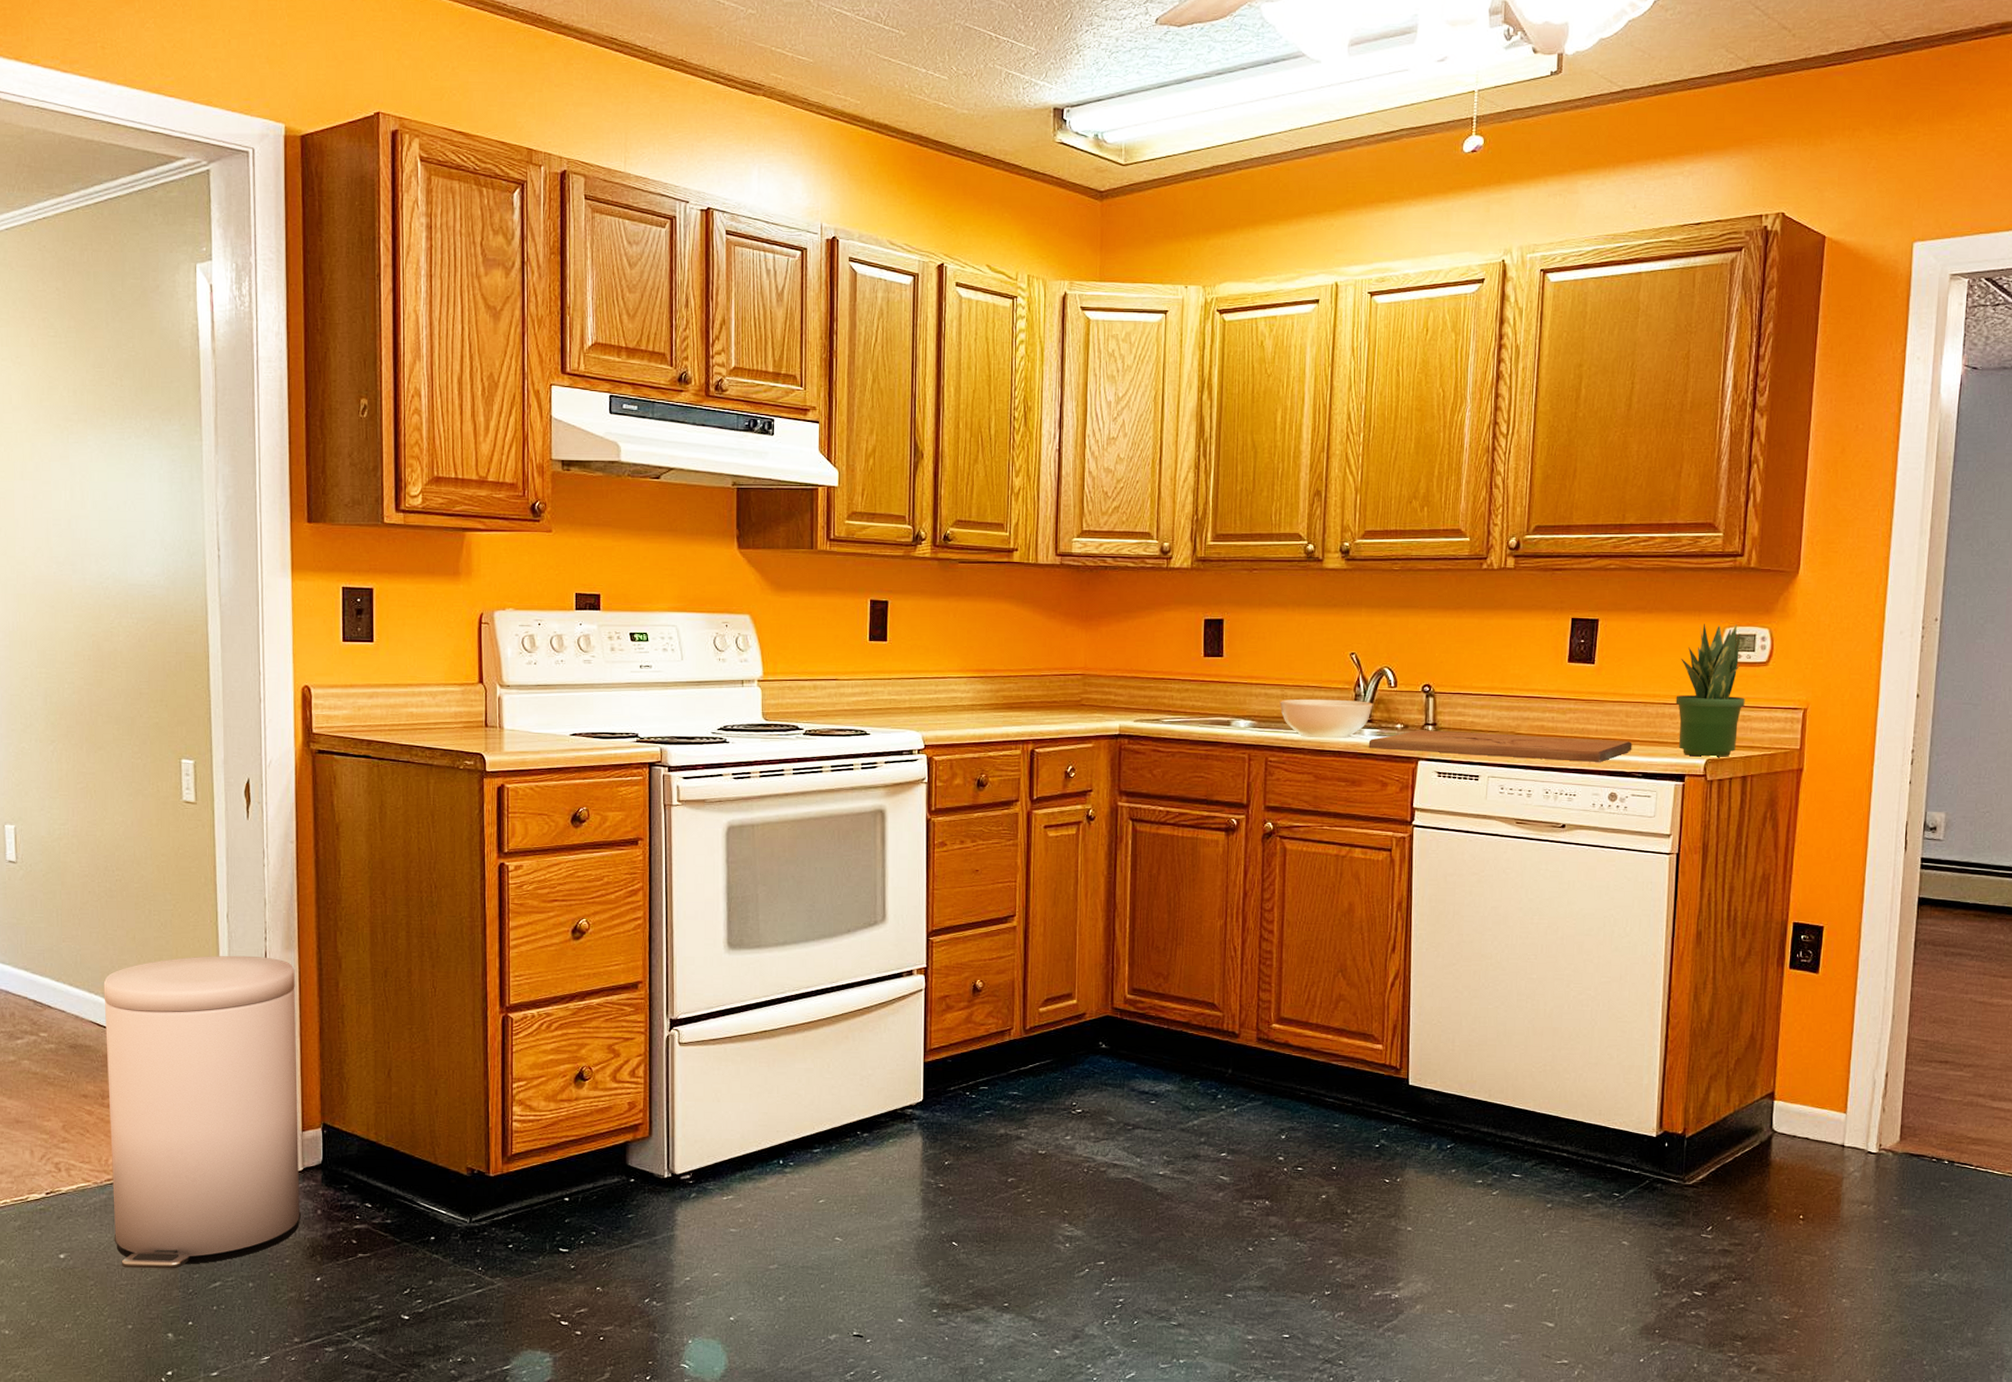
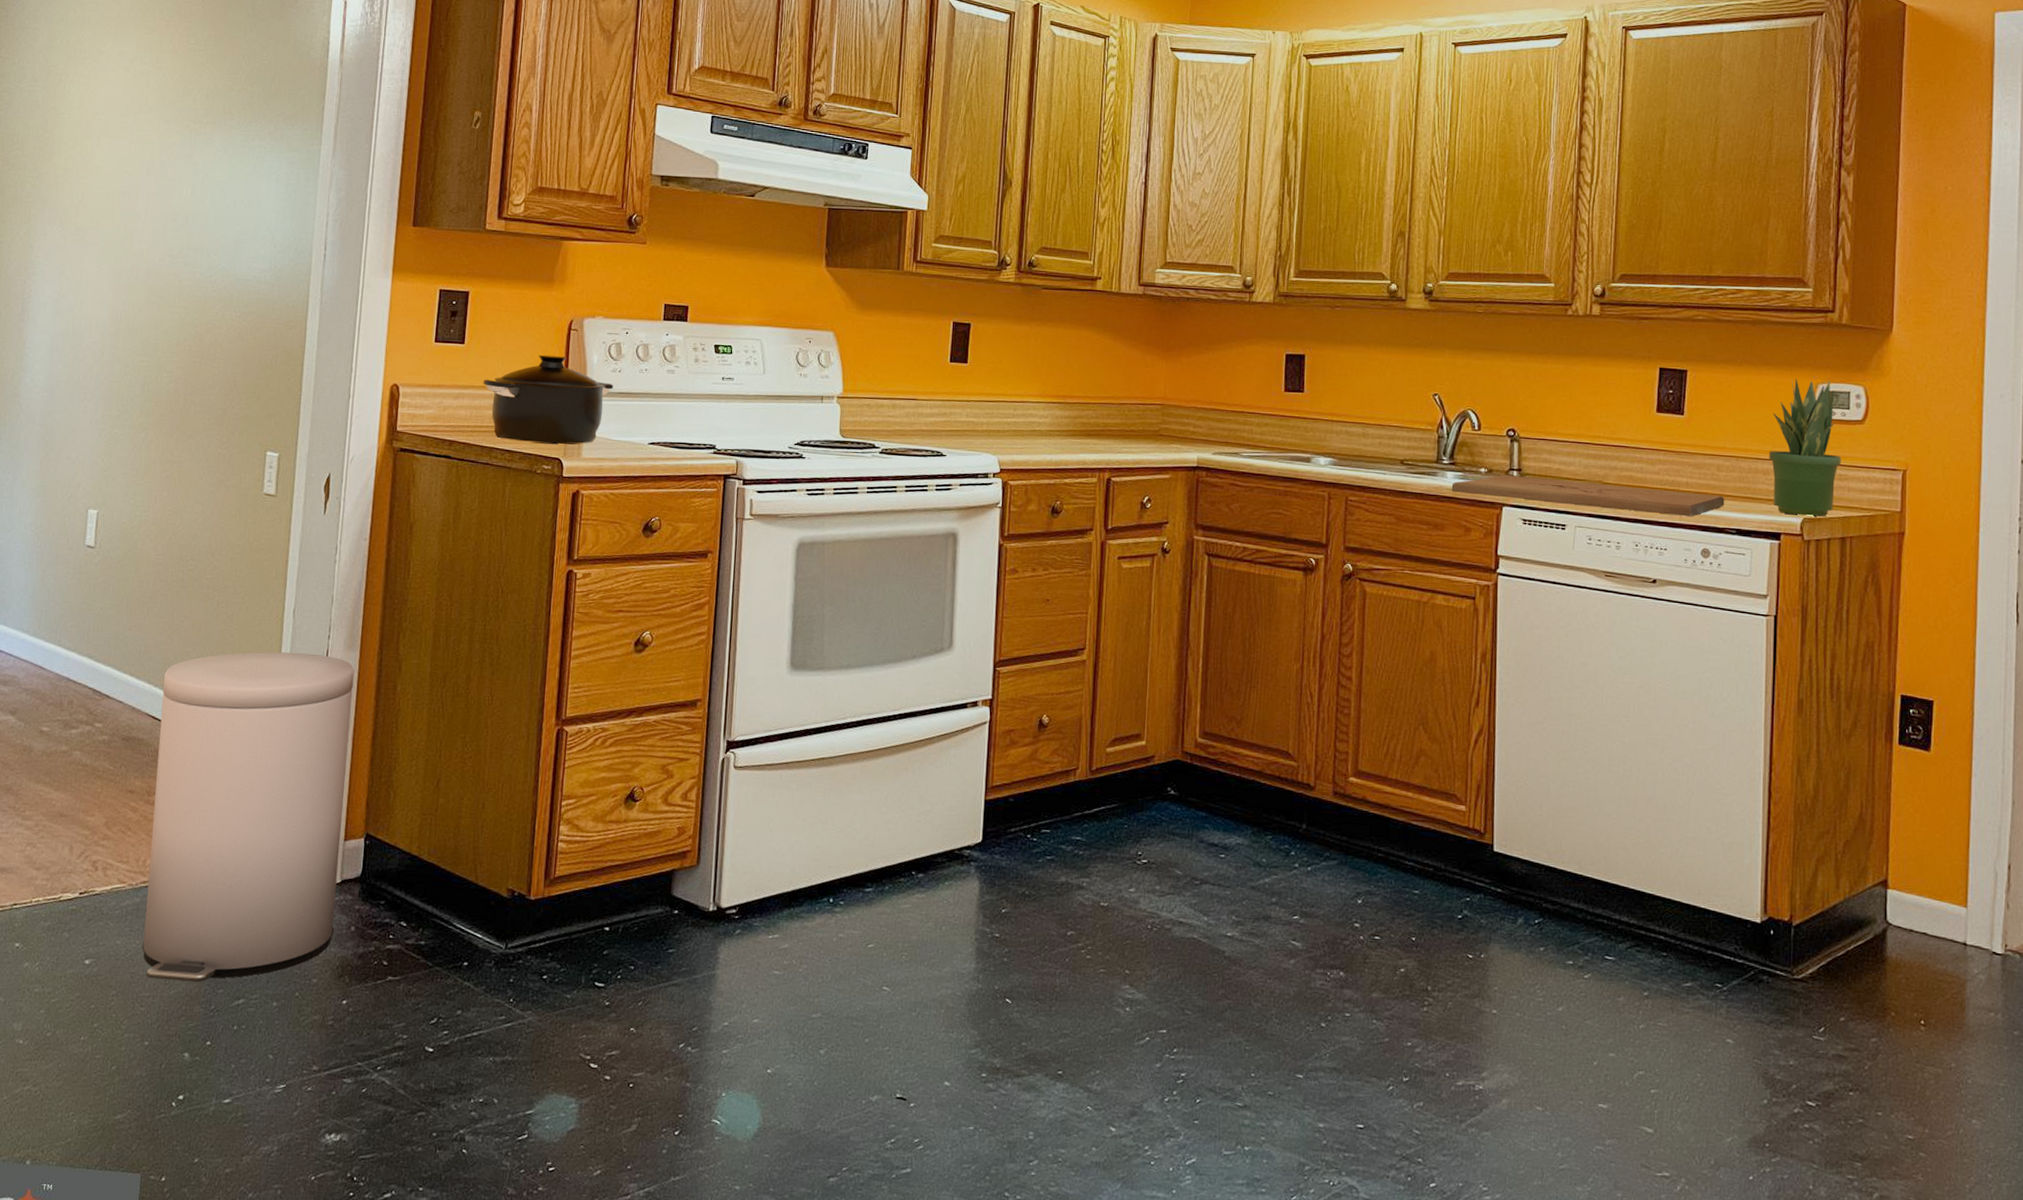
saucepan: none [396,650,531,739] -> present [483,354,614,444]
bowl: present [1279,698,1373,739] -> none [1360,438,1456,481]

